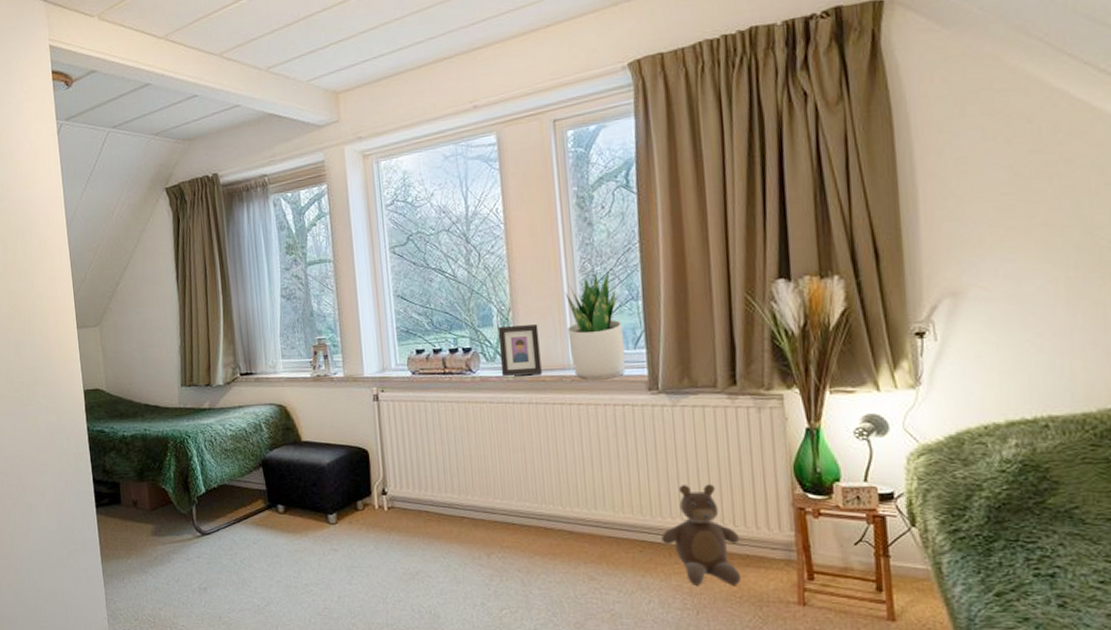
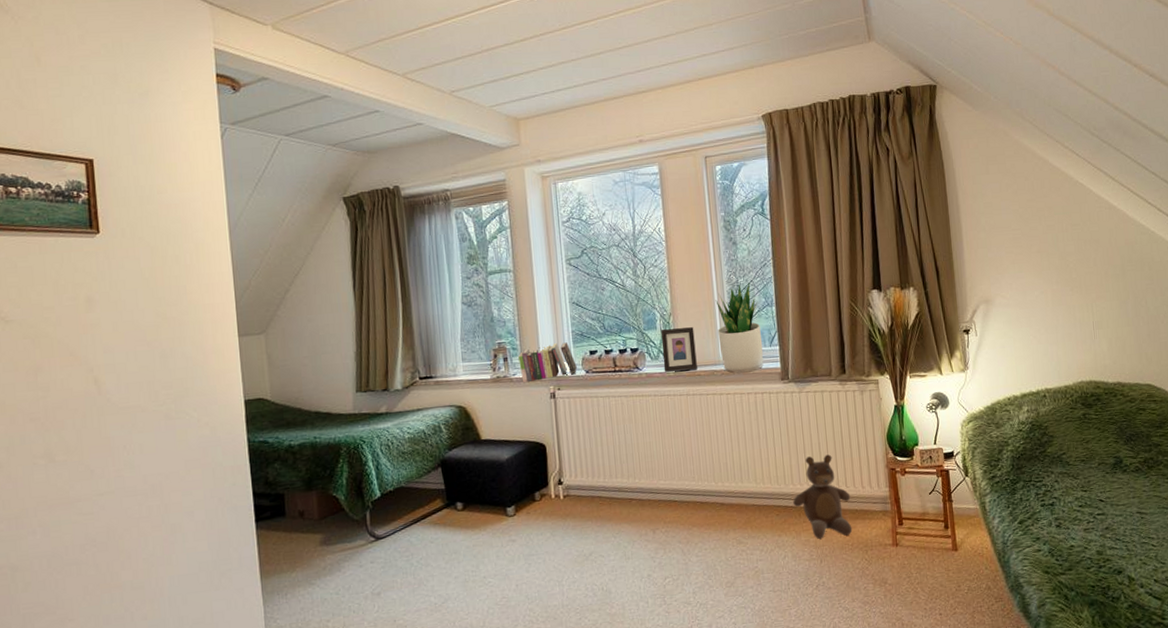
books: none [339,340,402,383] -> present [518,342,577,383]

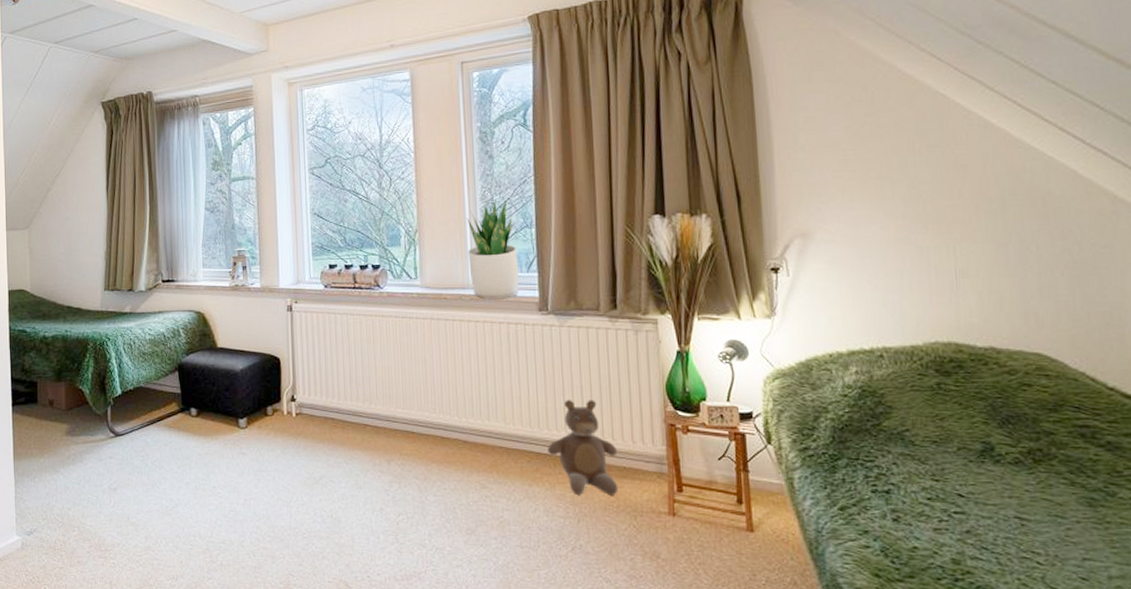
books: present [518,342,577,383] -> none [257,254,315,293]
picture frame: present [660,327,697,372] -> none [405,246,443,292]

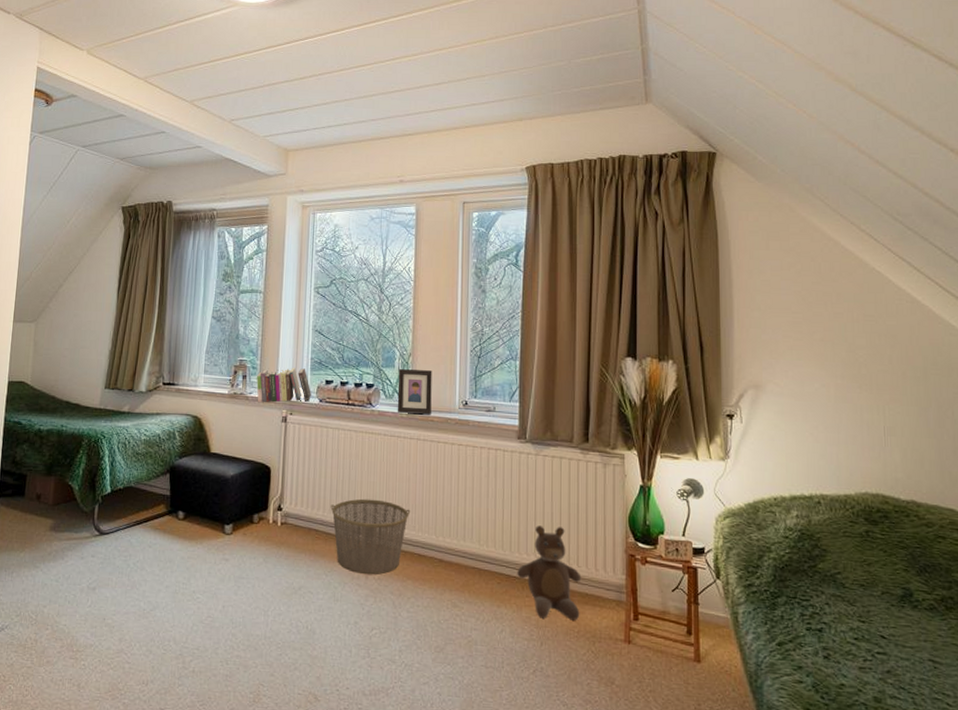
books: none [257,254,315,293] -> present [256,368,311,403]
basket: none [345,384,430,460] -> present [330,498,411,575]
picture frame: none [405,246,443,292] -> present [397,369,432,414]
planter: present [467,200,519,301] -> none [456,333,502,427]

